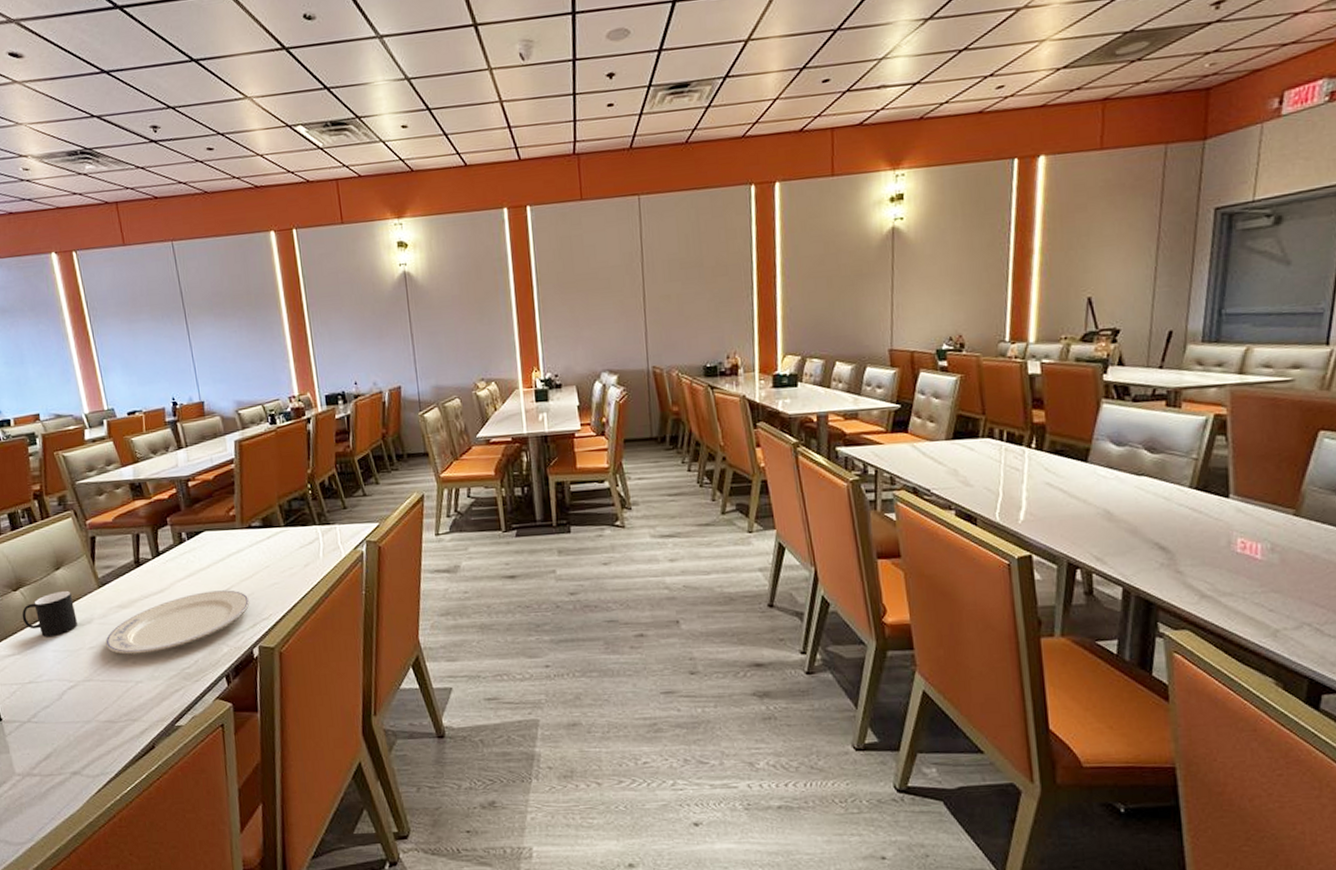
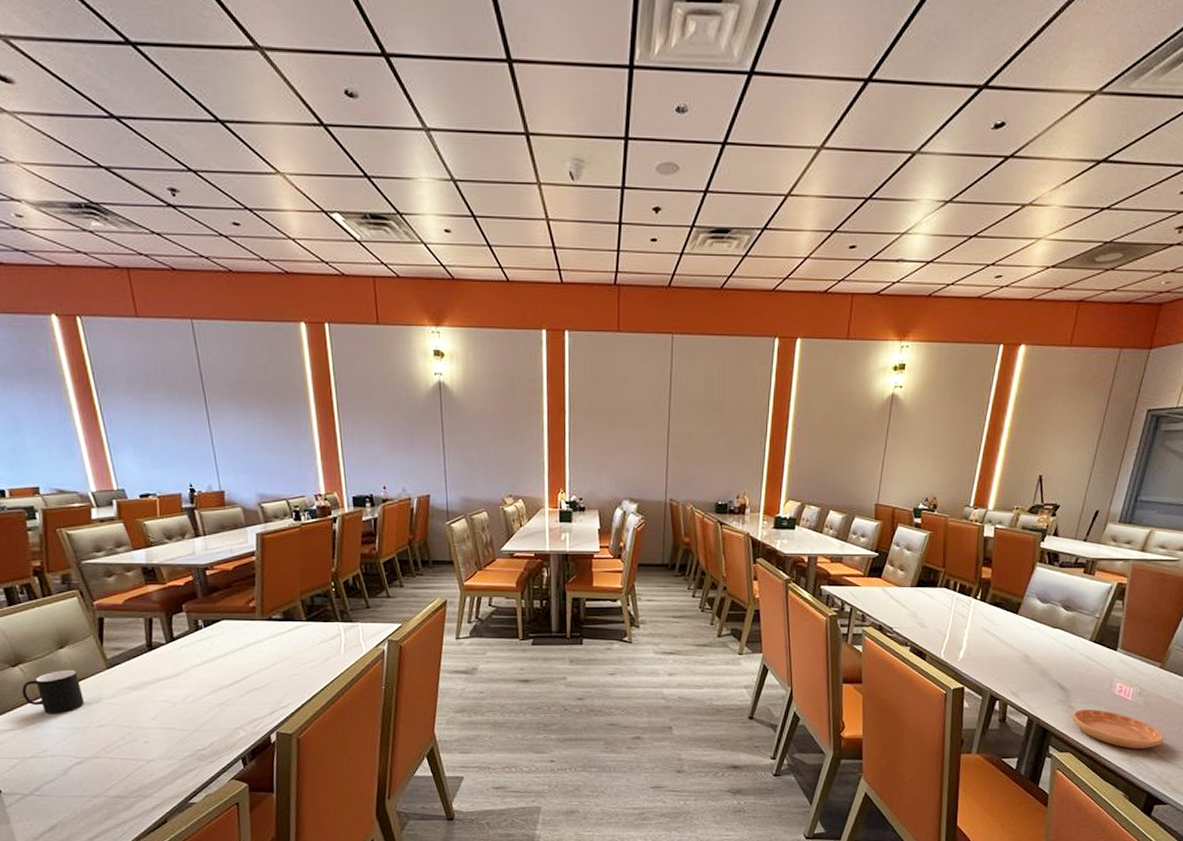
plate: present [105,590,250,655] -> none [115,678,269,735]
saucer: none [1183,572,1319,622] -> present [1073,709,1165,750]

